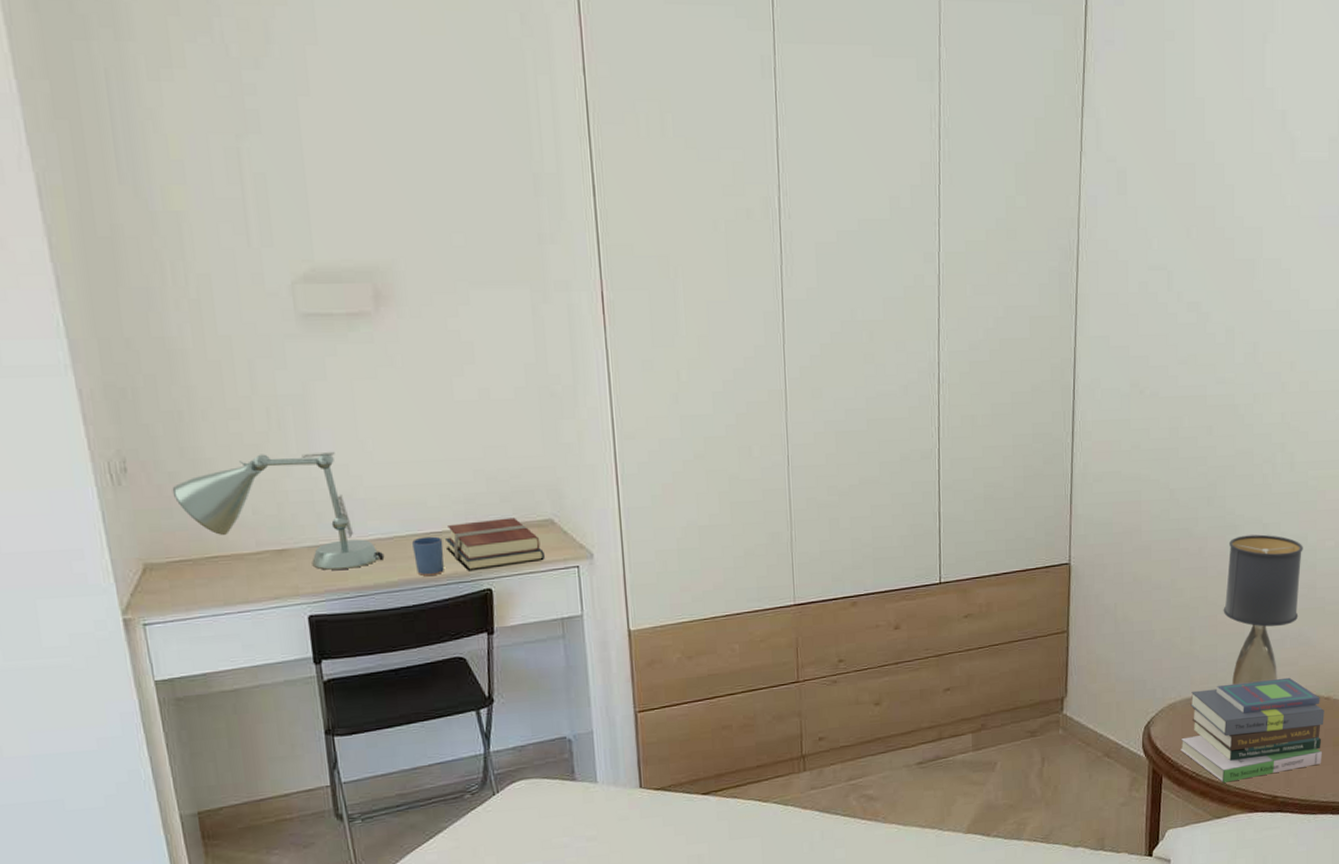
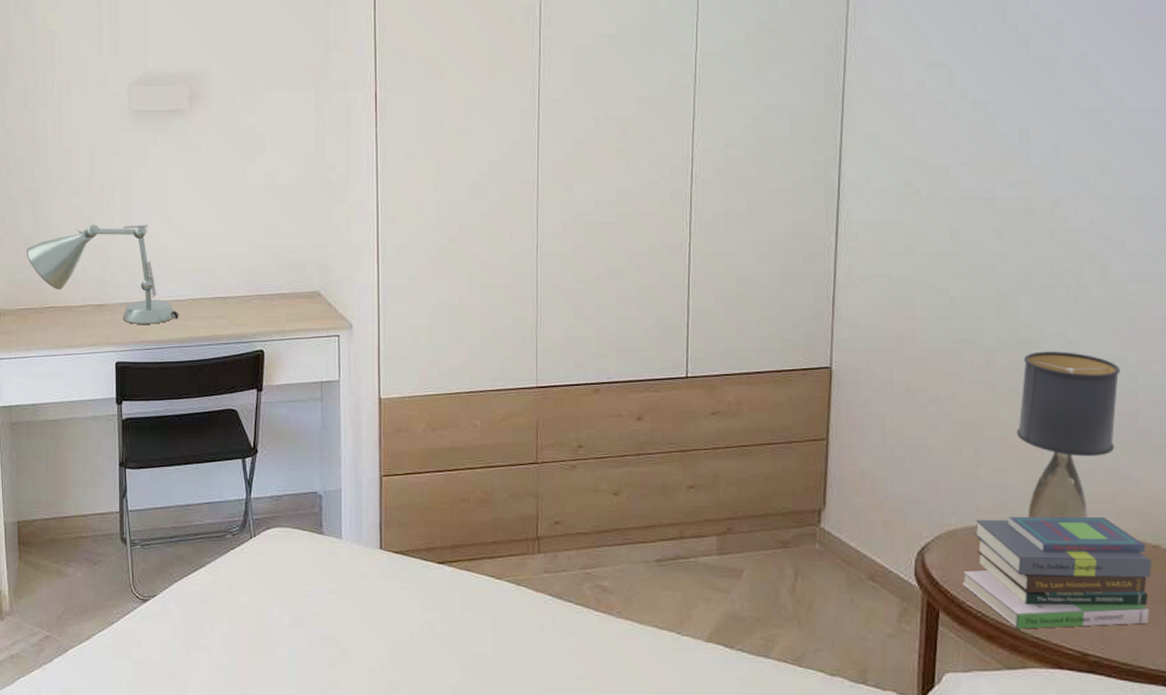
mug: present [412,536,444,576] -> none [202,301,227,334]
books: present [444,517,544,571] -> none [228,288,310,333]

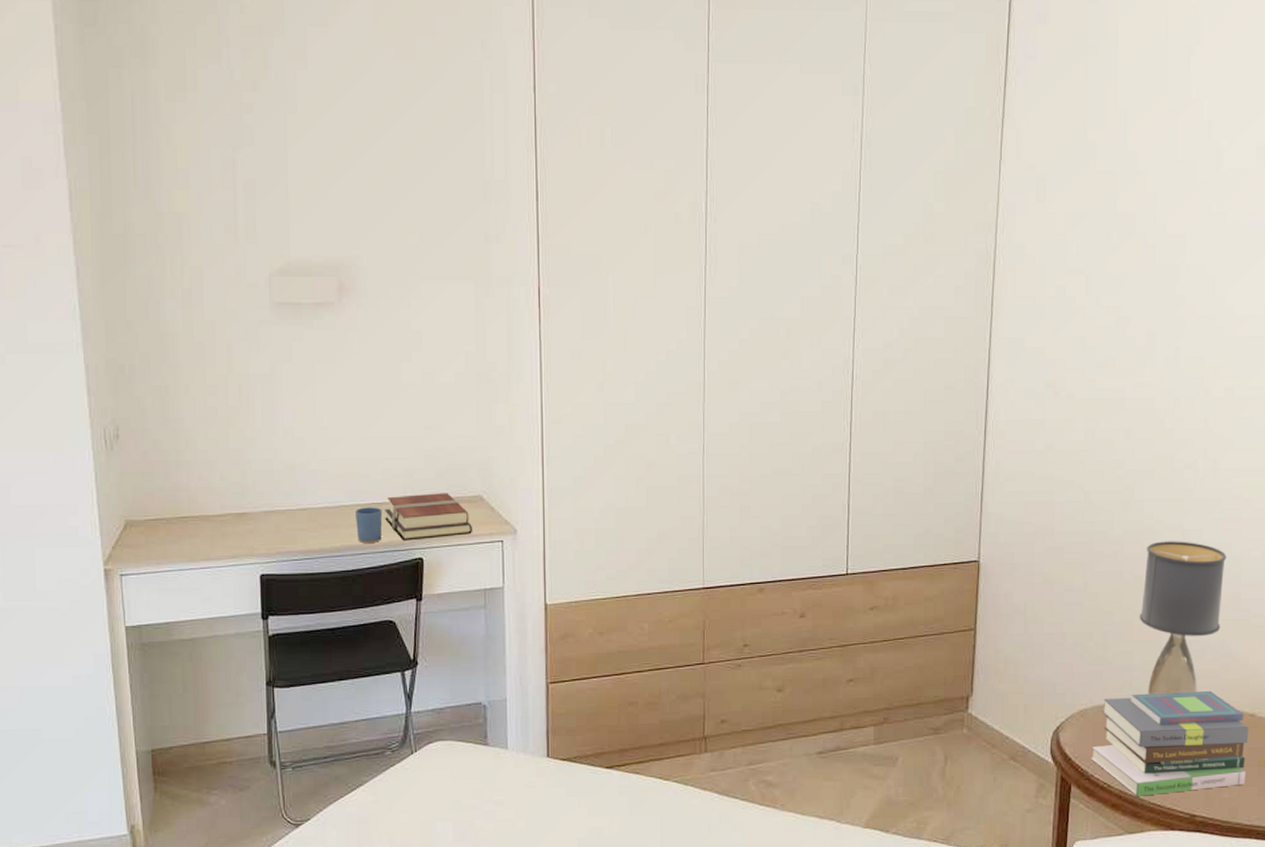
desk lamp: present [26,224,179,324] -> none [154,426,330,533]
mug: none [202,301,227,334] -> present [356,507,383,543]
books: none [228,288,310,333] -> present [384,493,472,541]

